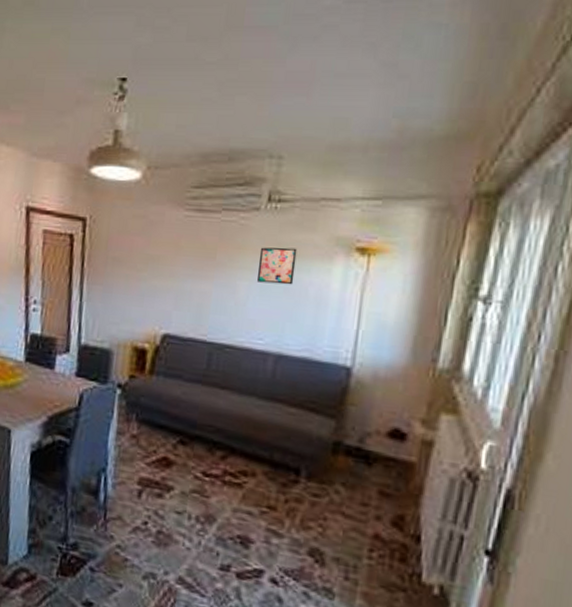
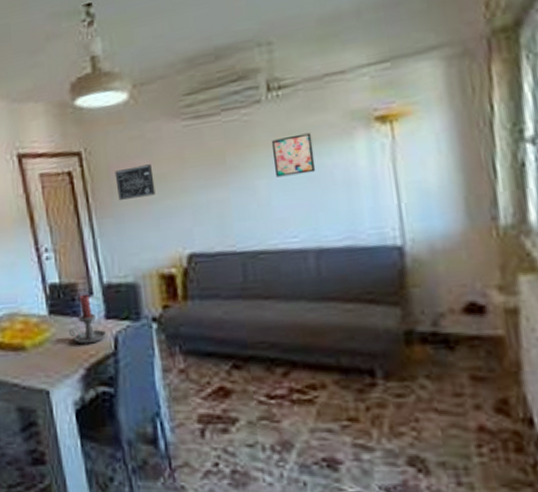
candle holder: none [40,349,74,396] -> present [69,294,107,344]
wall art: none [111,243,148,274] -> present [114,164,156,200]

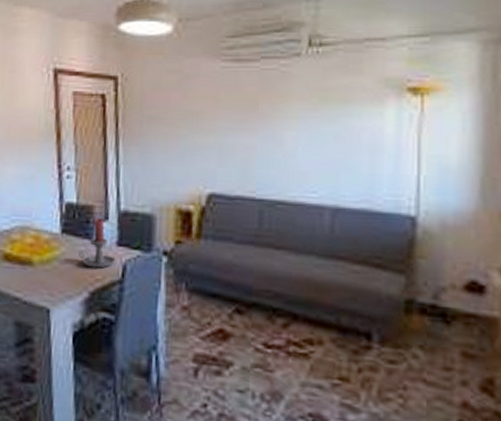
wall art: present [114,164,156,200] -> none [147,99,186,131]
wall art: present [271,132,316,178] -> none [304,93,345,132]

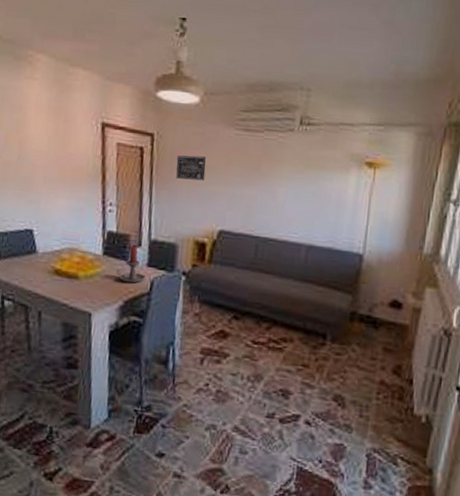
wall art: none [147,99,186,131] -> present [176,155,206,181]

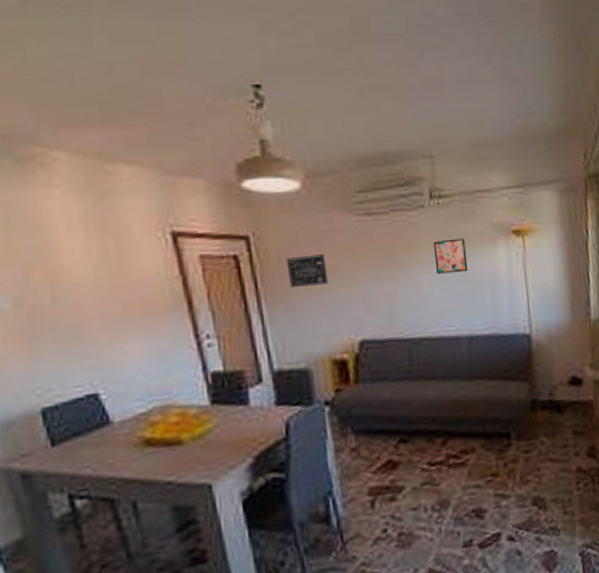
candle holder: present [116,244,146,283] -> none [235,381,277,433]
wall art: none [293,161,323,191] -> present [433,238,468,274]

